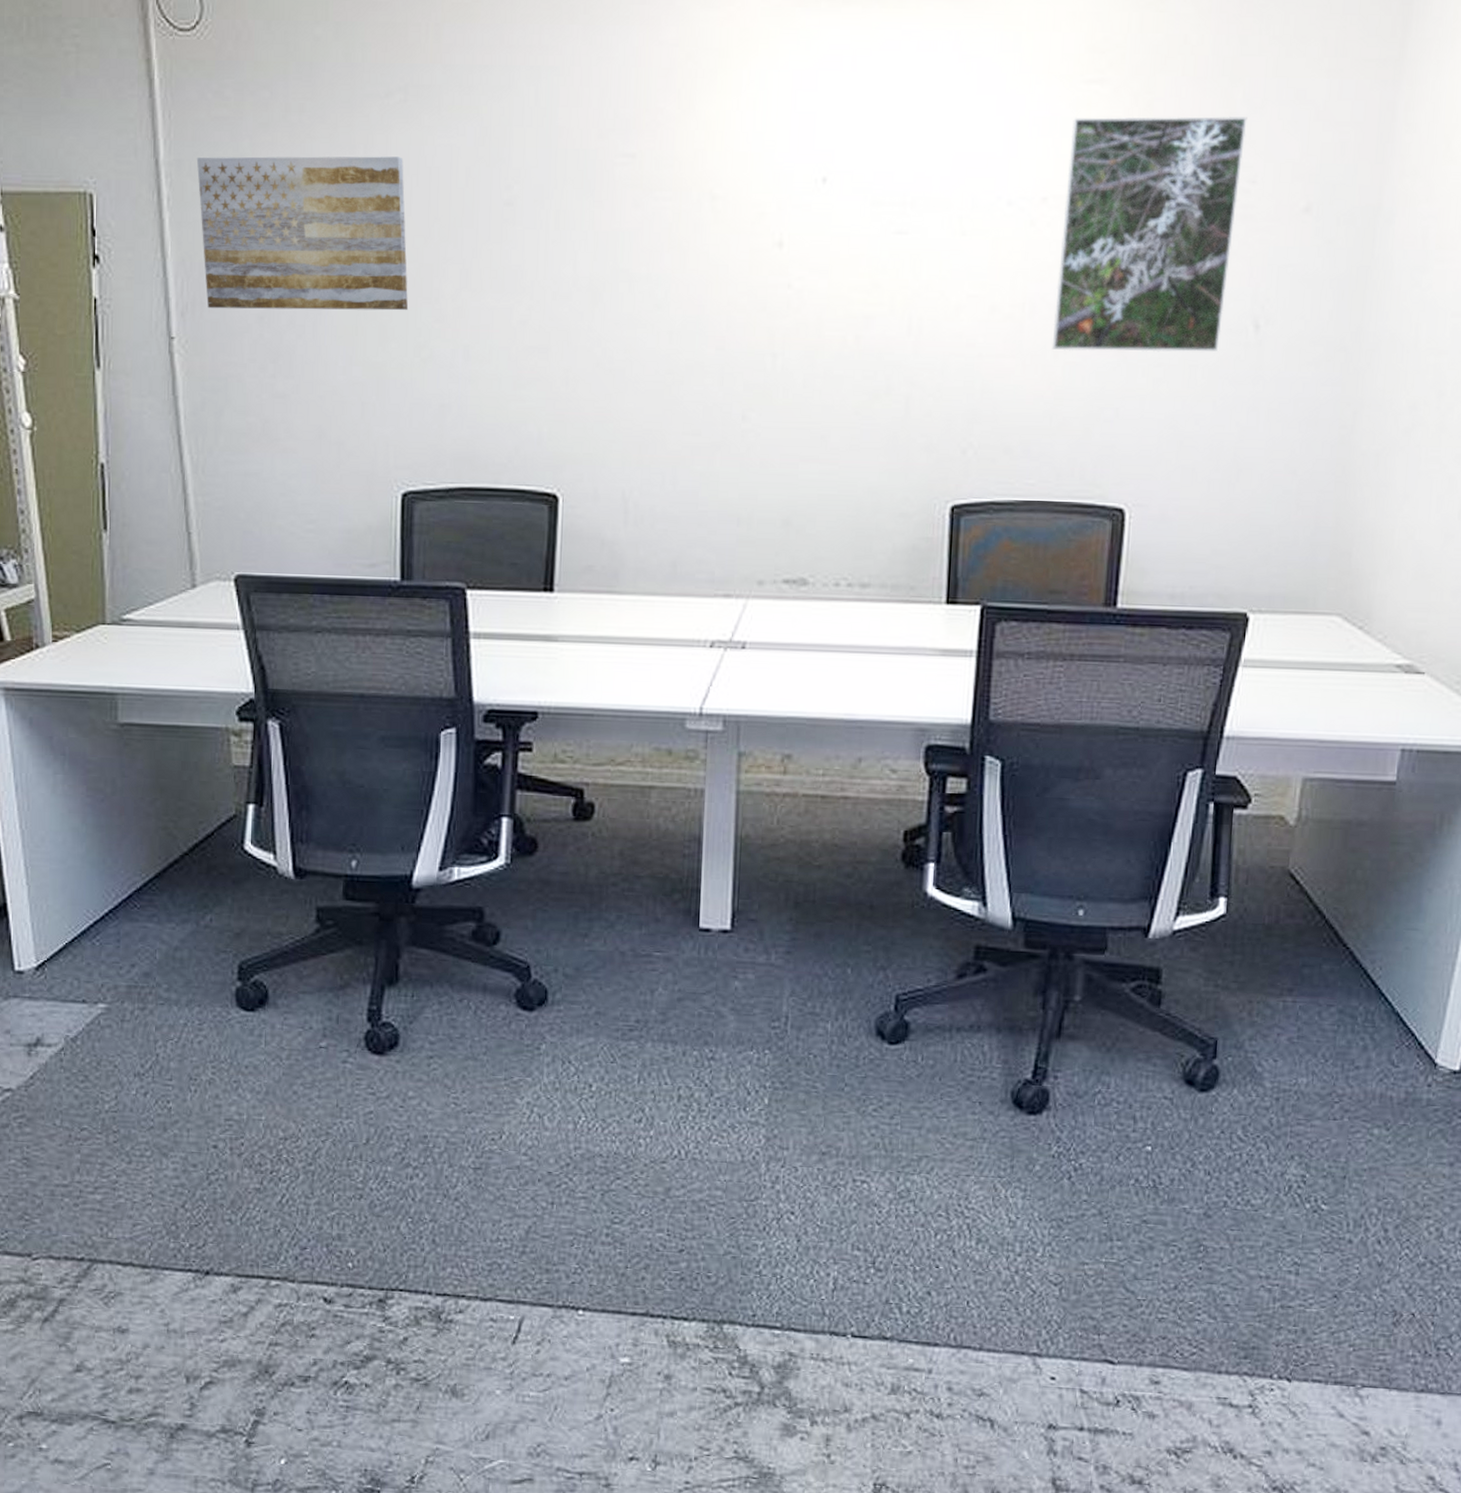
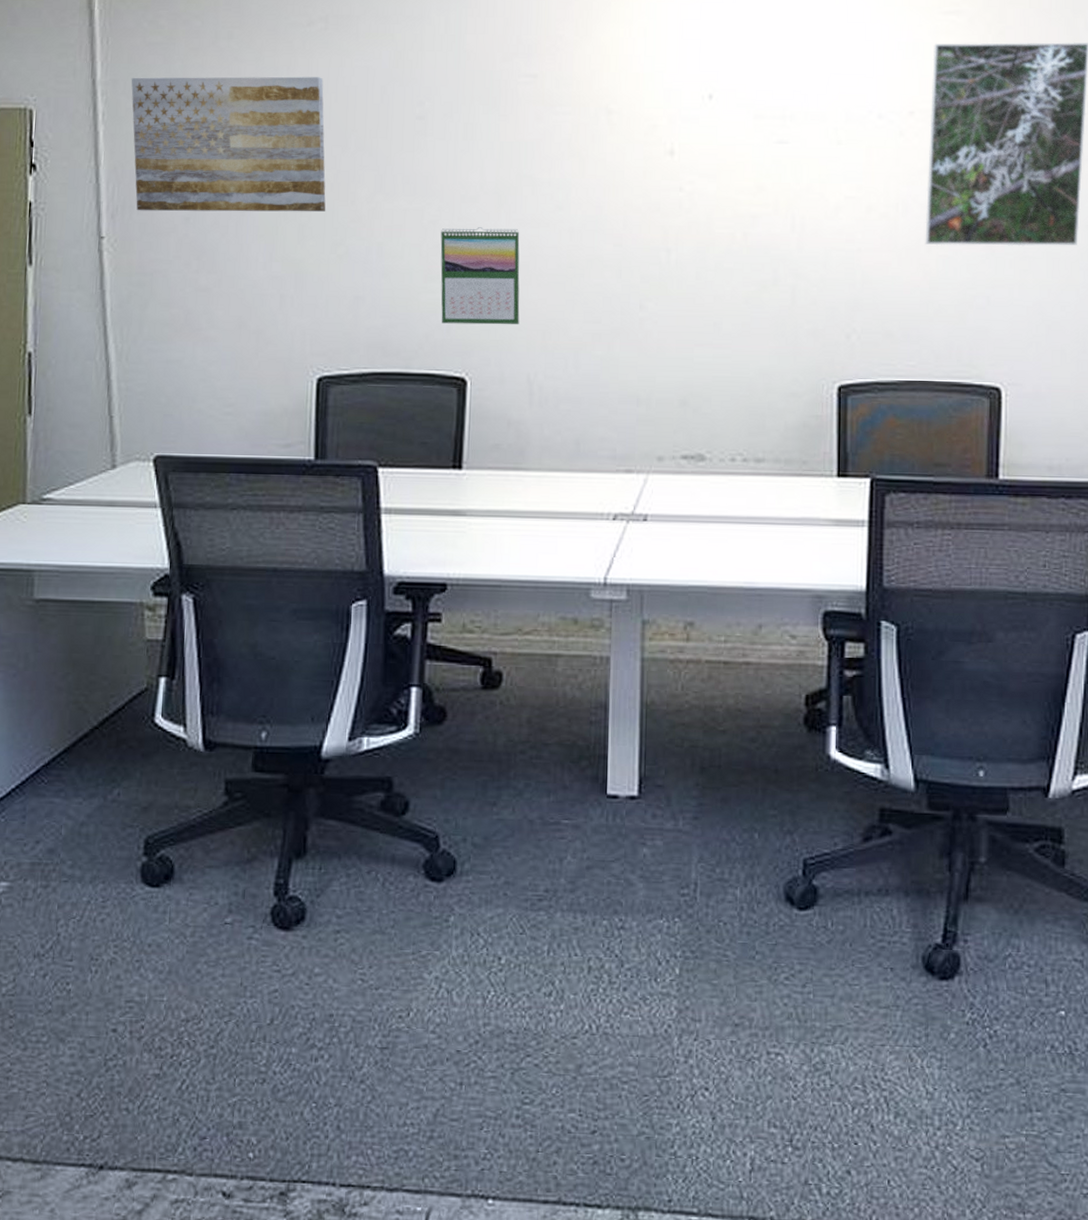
calendar: none [530,328,615,437] -> present [440,227,520,325]

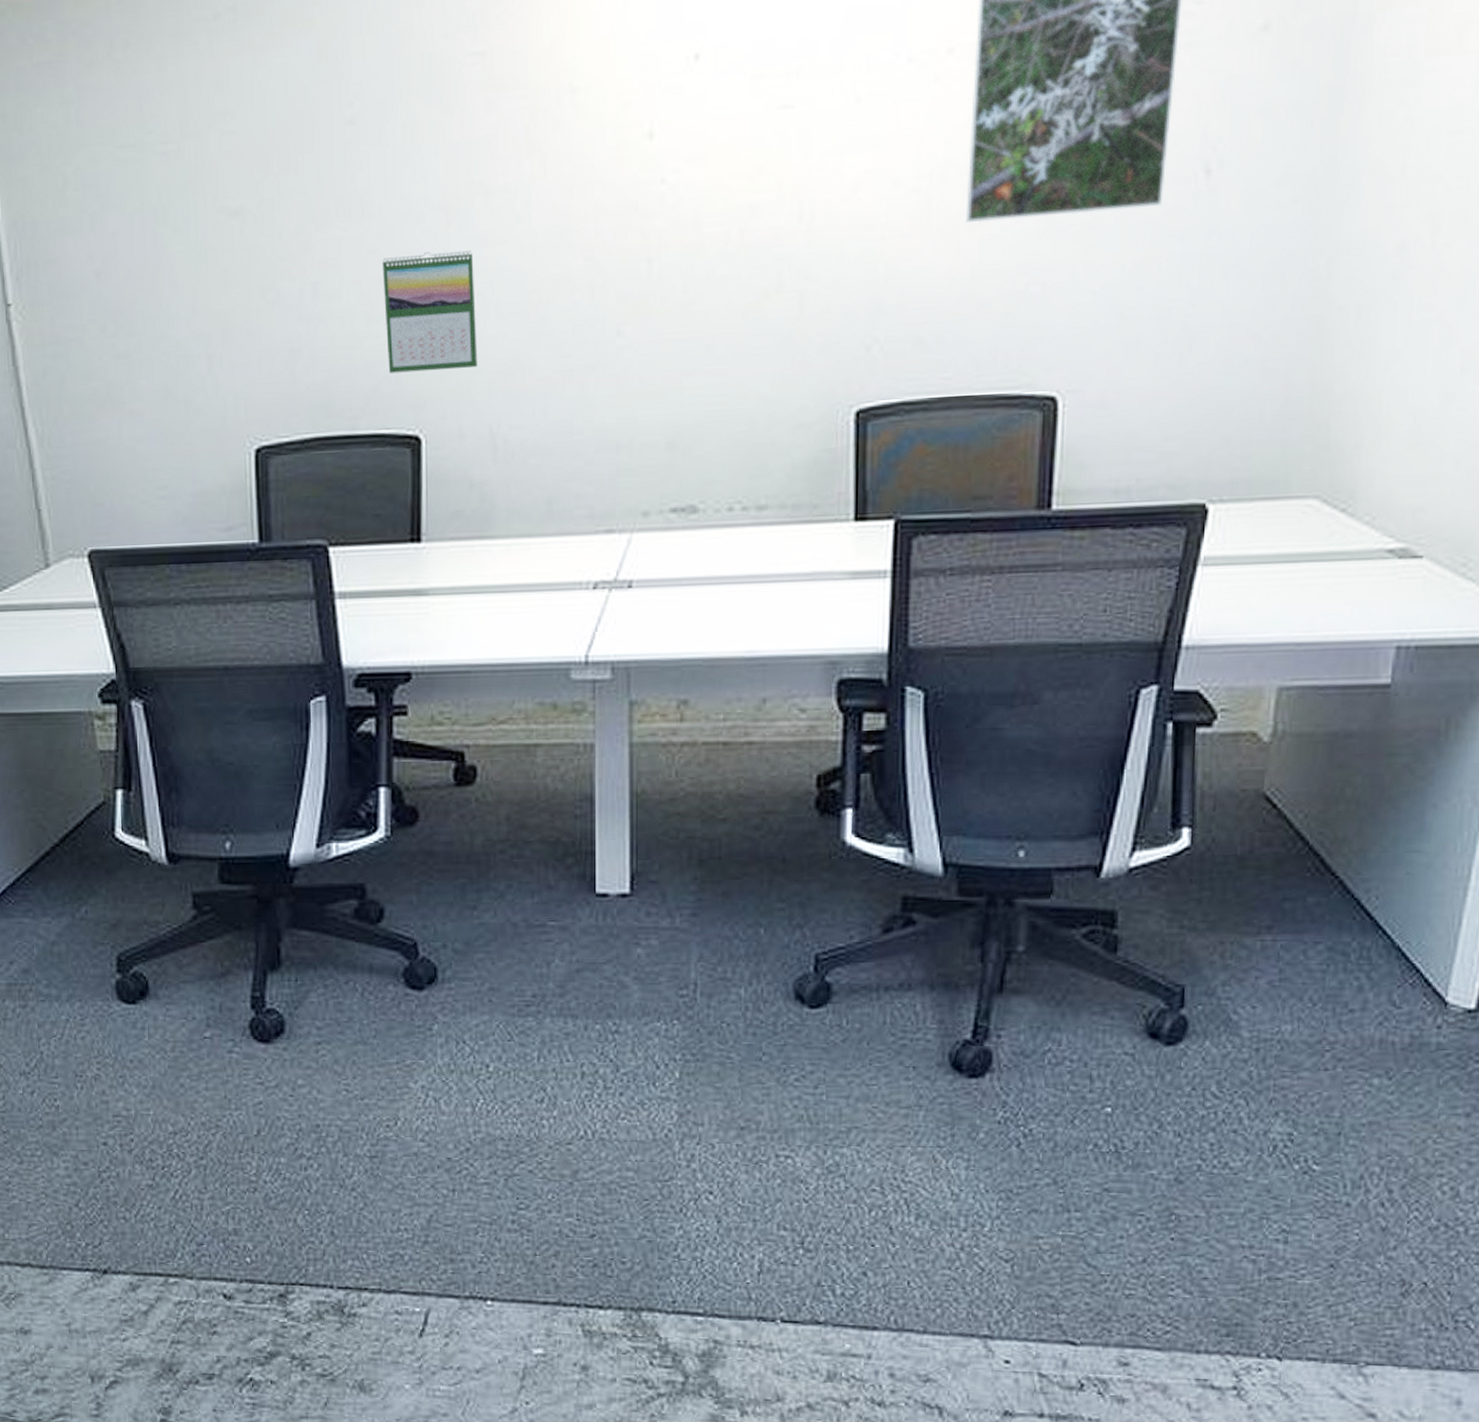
wall art: present [131,76,326,212] -> none [21,84,251,270]

